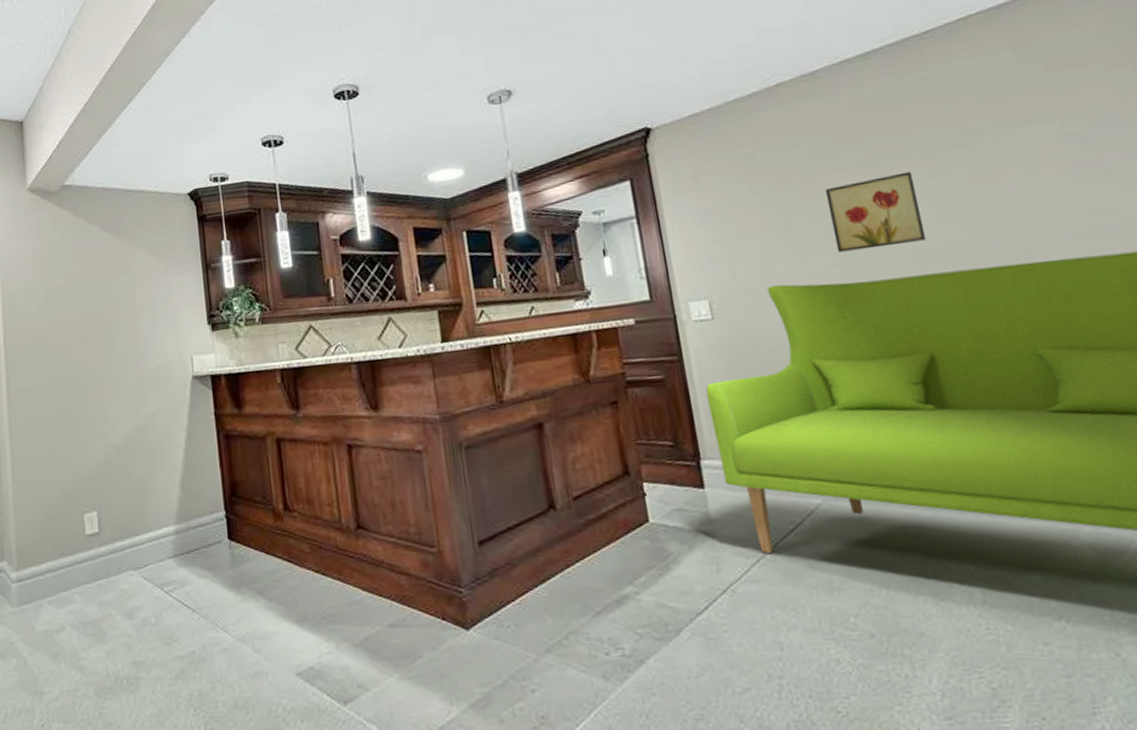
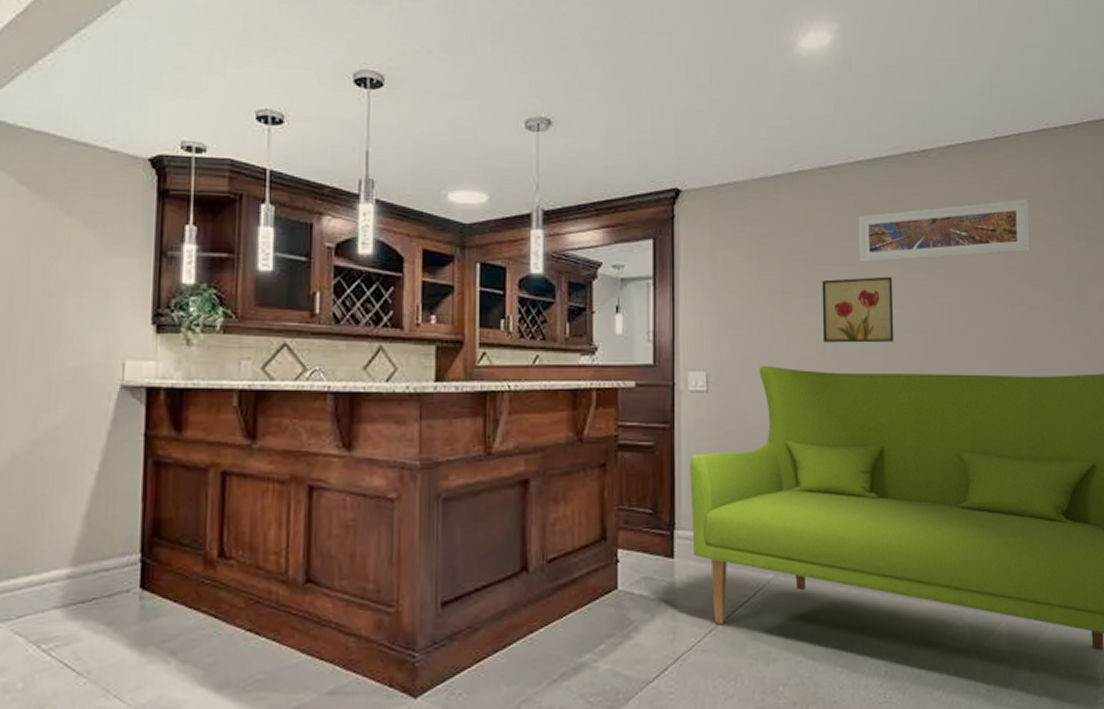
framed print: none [856,55,1093,163] -> present [858,198,1030,263]

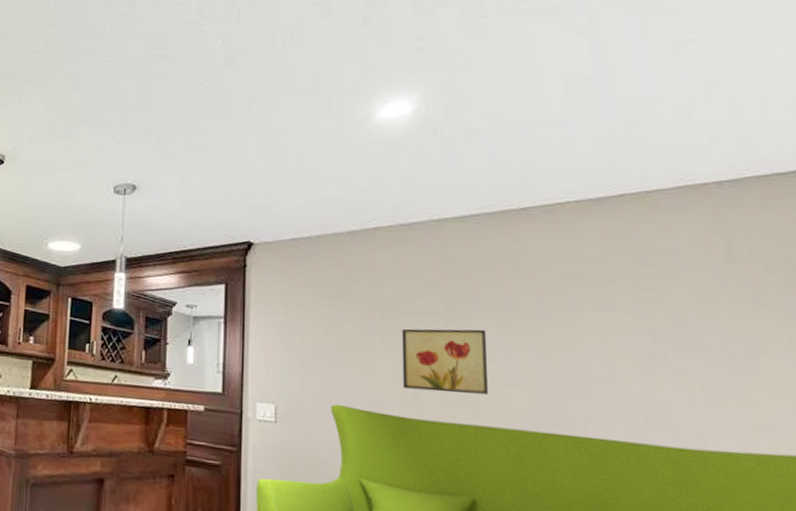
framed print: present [858,198,1030,263] -> none [443,257,671,315]

